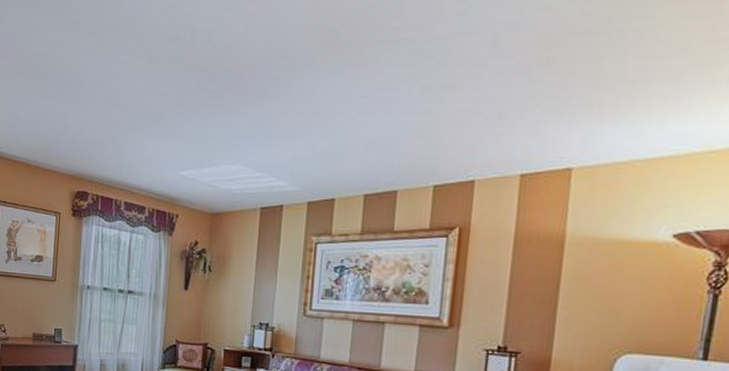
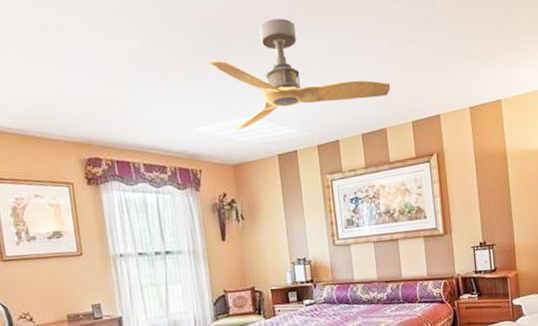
ceiling fan: none [208,59,414,177] -> present [209,18,391,130]

